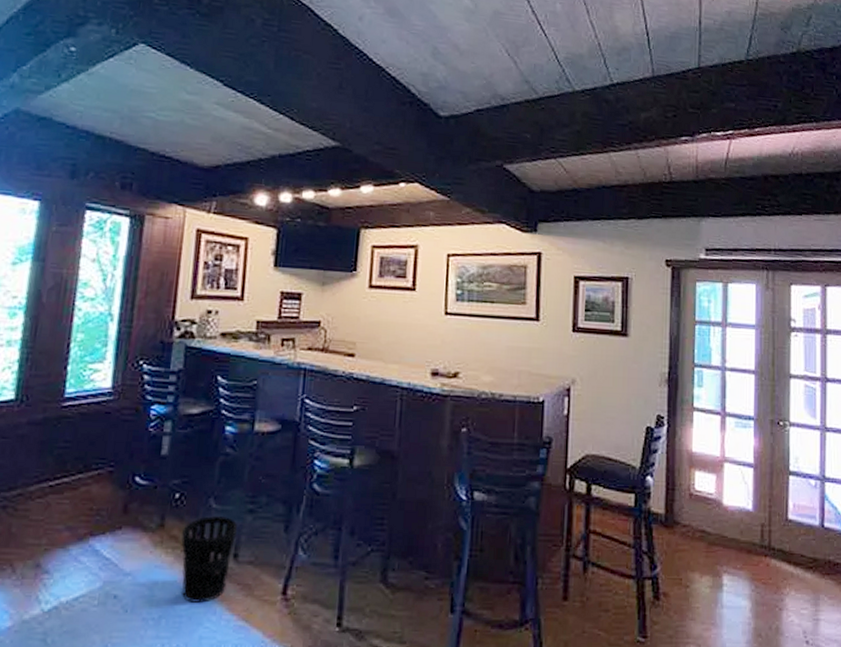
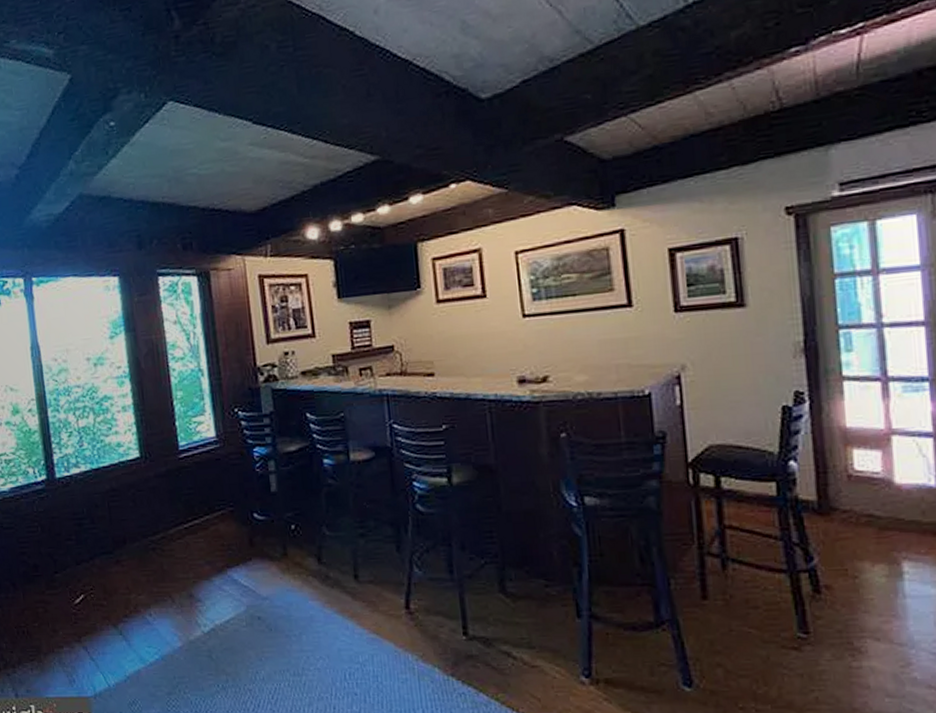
wastebasket: present [181,516,237,603] -> none [304,542,353,620]

